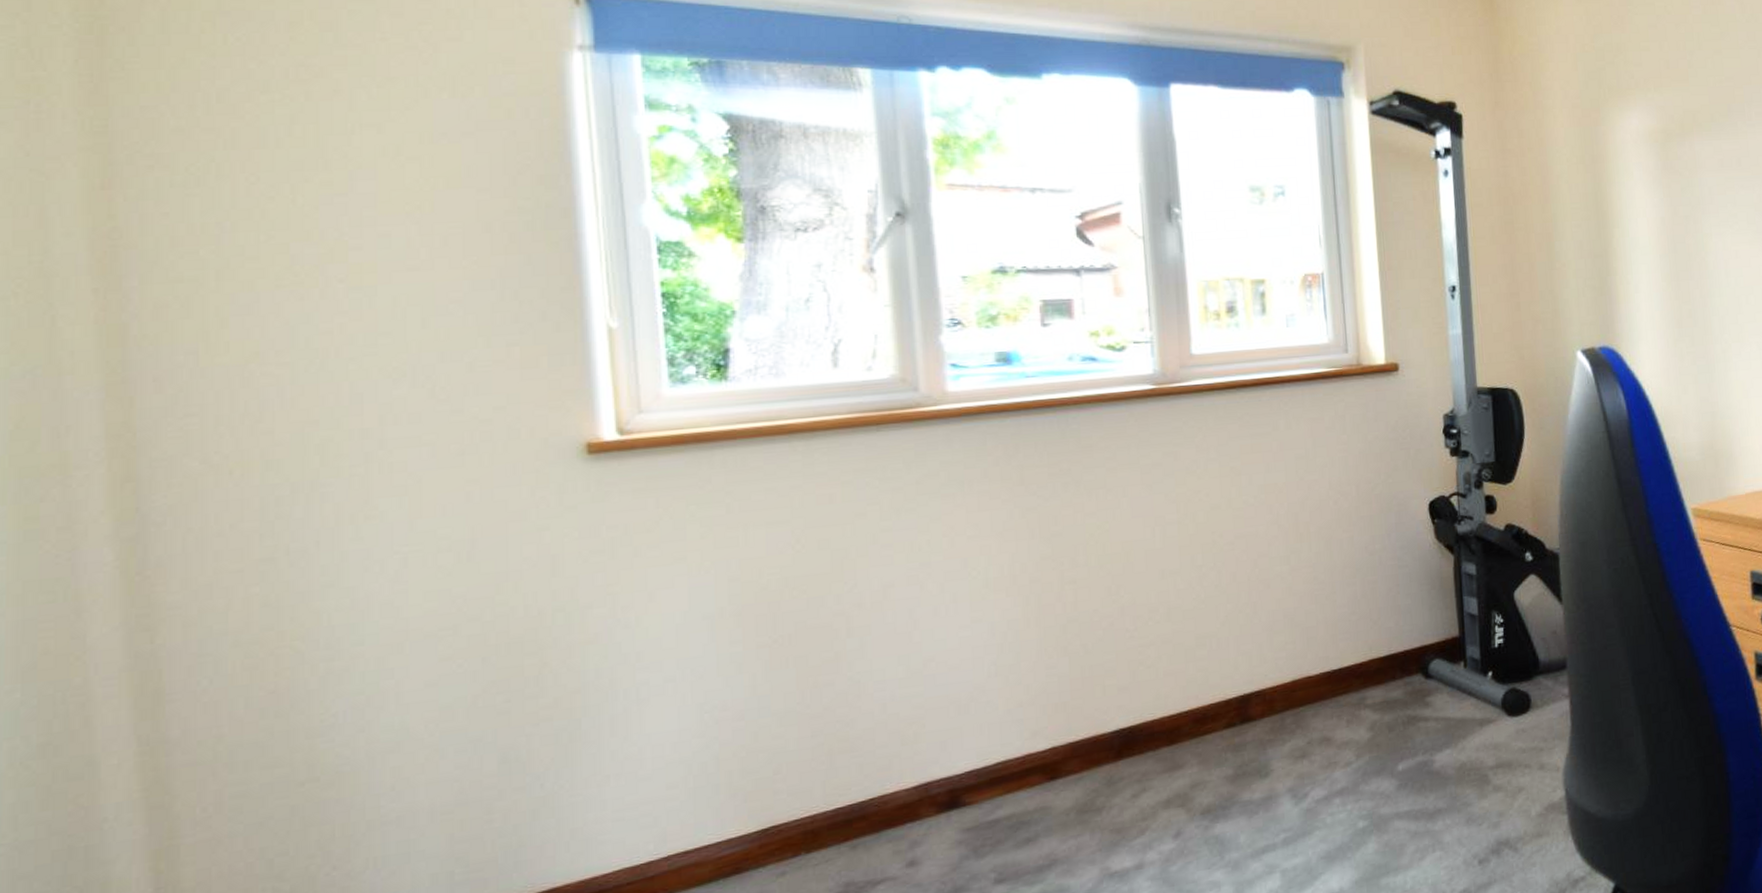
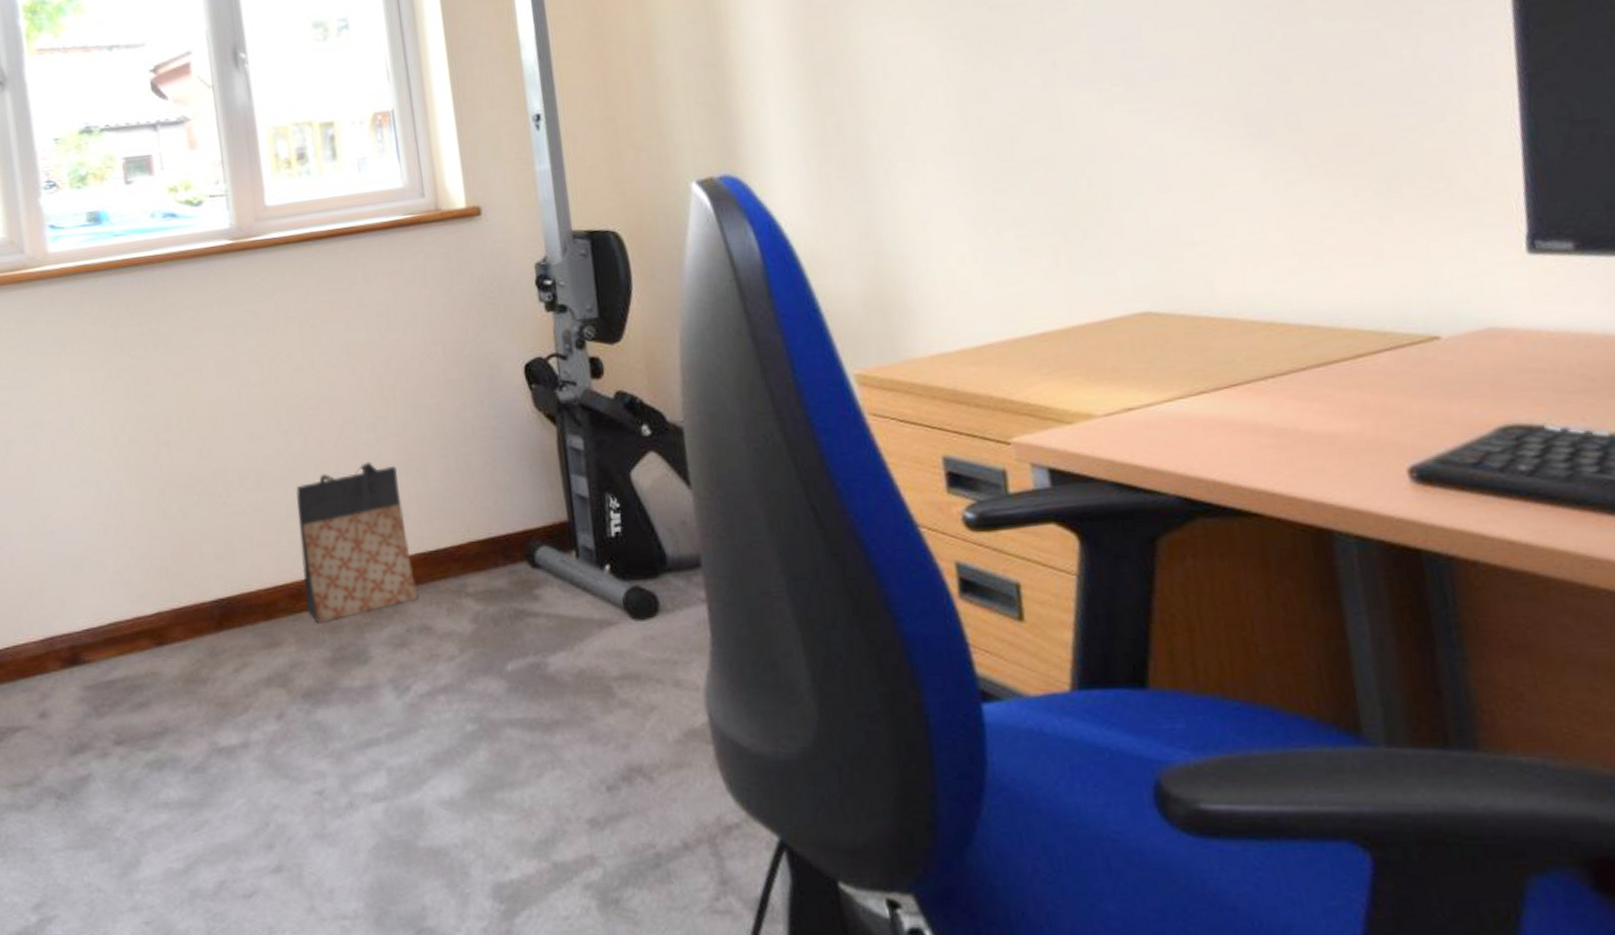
bag: none [1206,591,1320,745] -> present [296,461,418,624]

